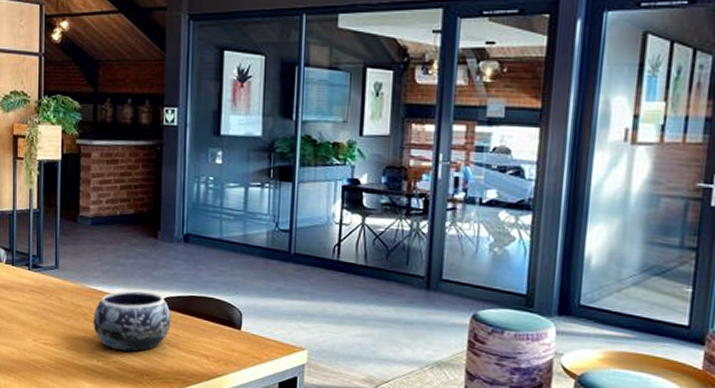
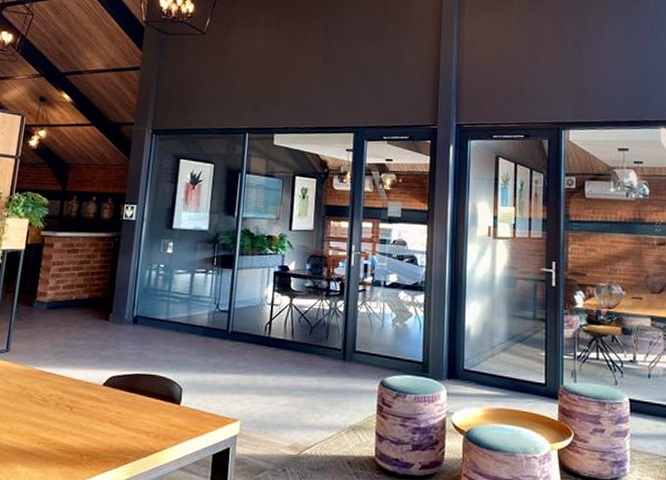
decorative bowl: present [93,291,171,352] -> none [37,371,116,432]

